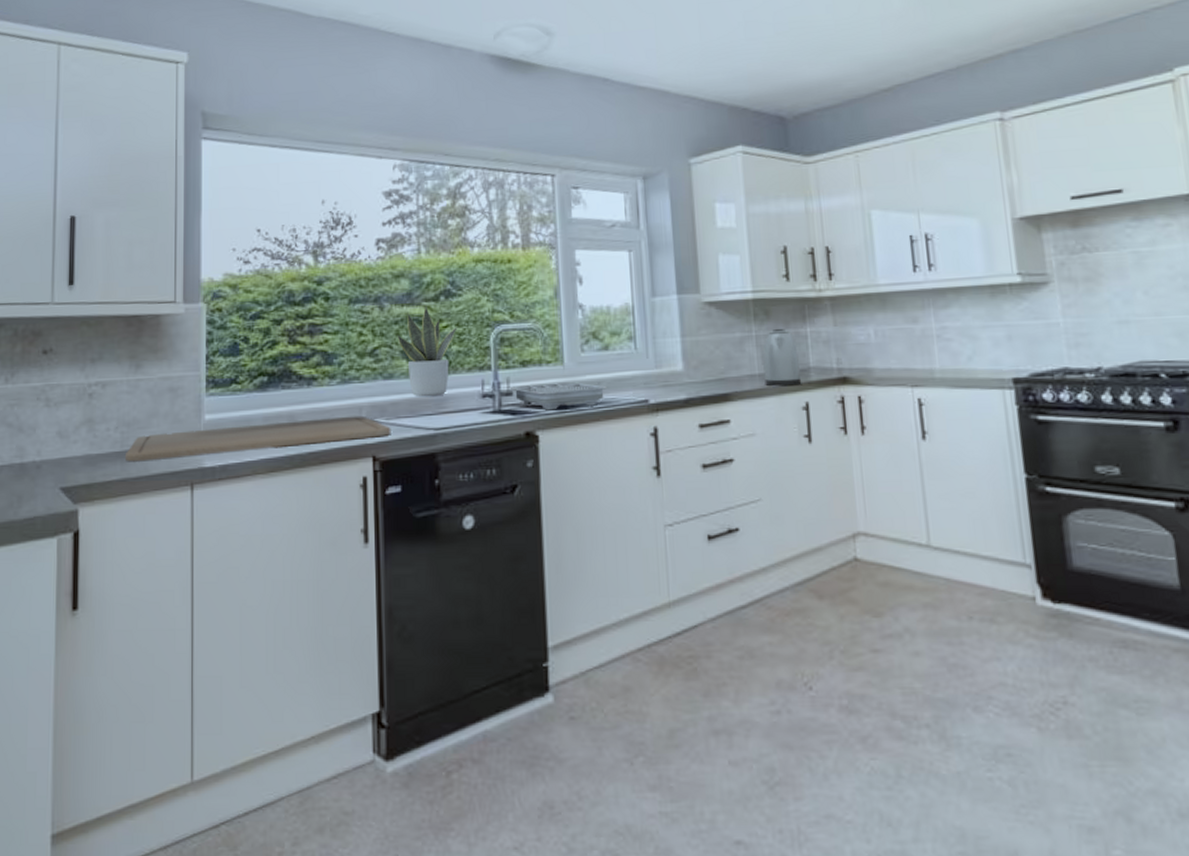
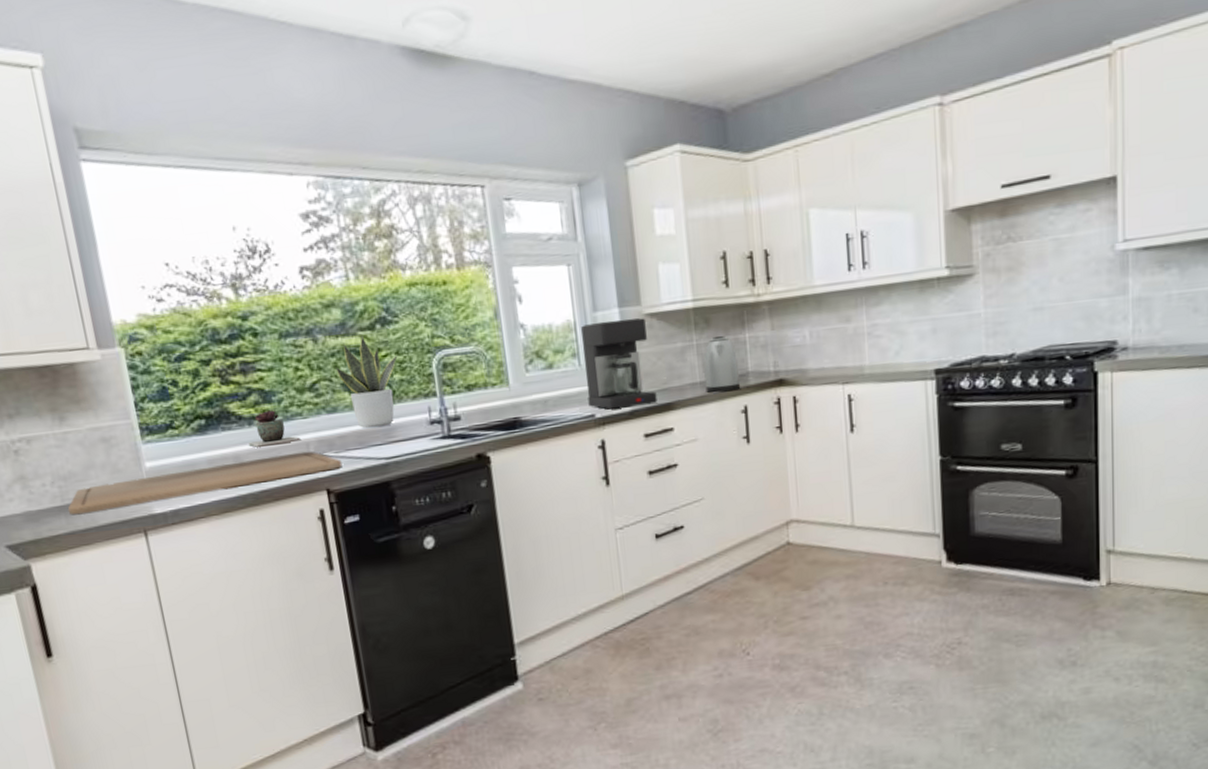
succulent plant: none [305,372,354,409] -> present [249,410,300,448]
dish rack: present [511,382,607,411] -> none [458,402,553,432]
coffee maker: none [639,306,714,396] -> present [581,318,657,409]

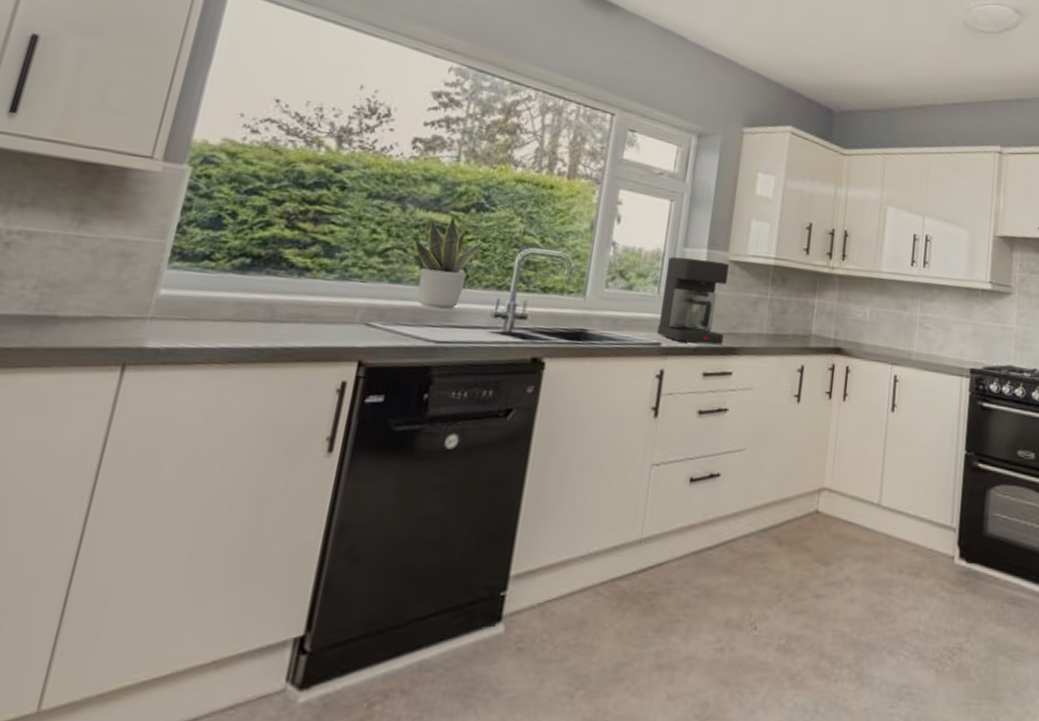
chopping board: present [67,451,343,515] -> none [37,301,387,342]
succulent plant: present [249,410,300,448] -> none [290,265,350,304]
kettle: present [703,336,741,393] -> none [769,296,805,349]

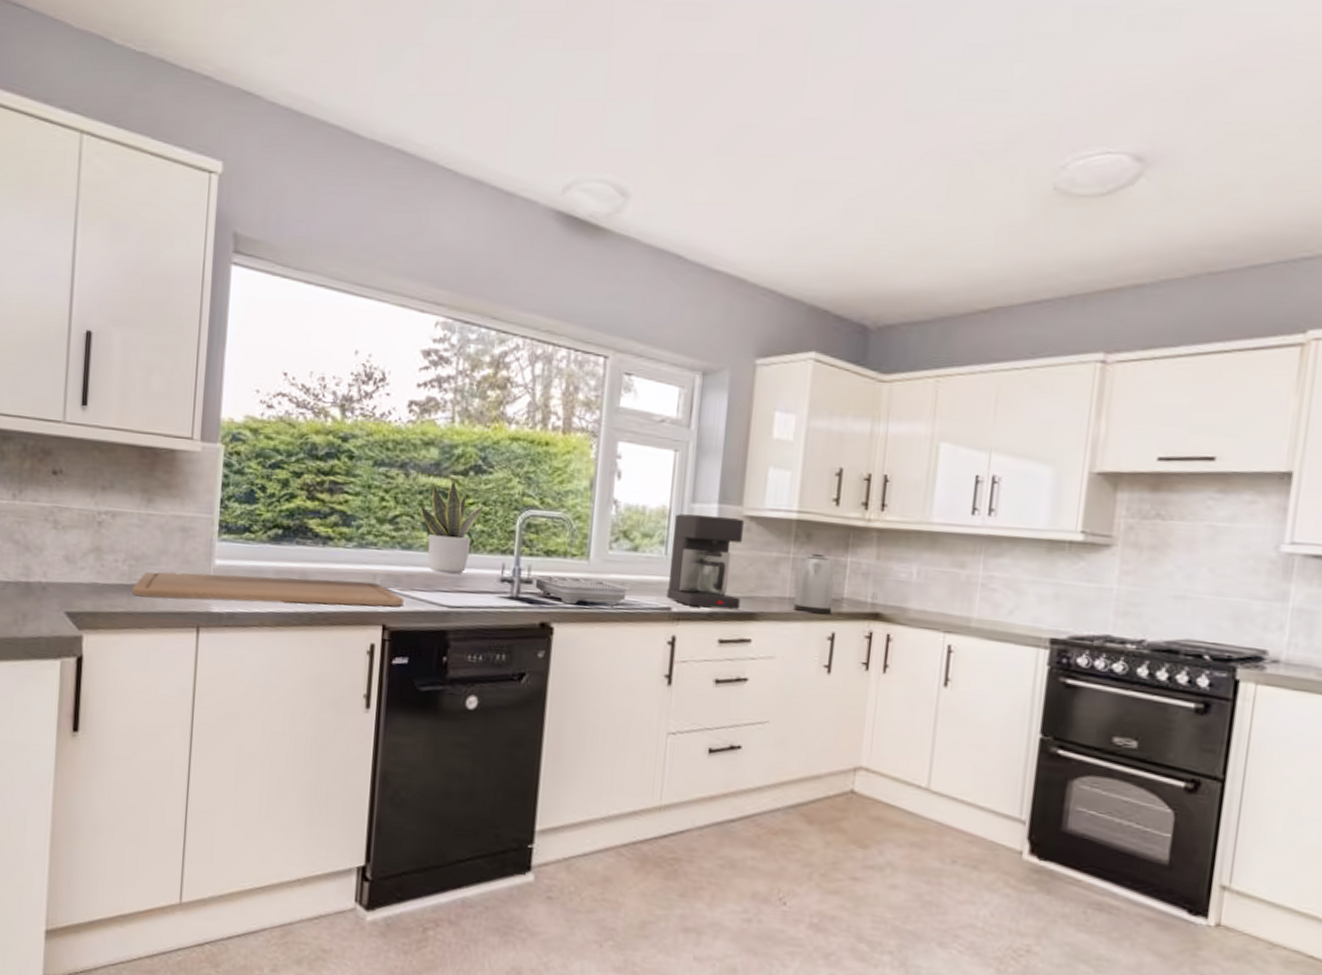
chopping board: none [37,301,387,342] -> present [131,571,404,607]
dish rack: none [526,310,623,342] -> present [531,575,630,606]
kettle: none [769,296,805,349] -> present [793,554,835,615]

